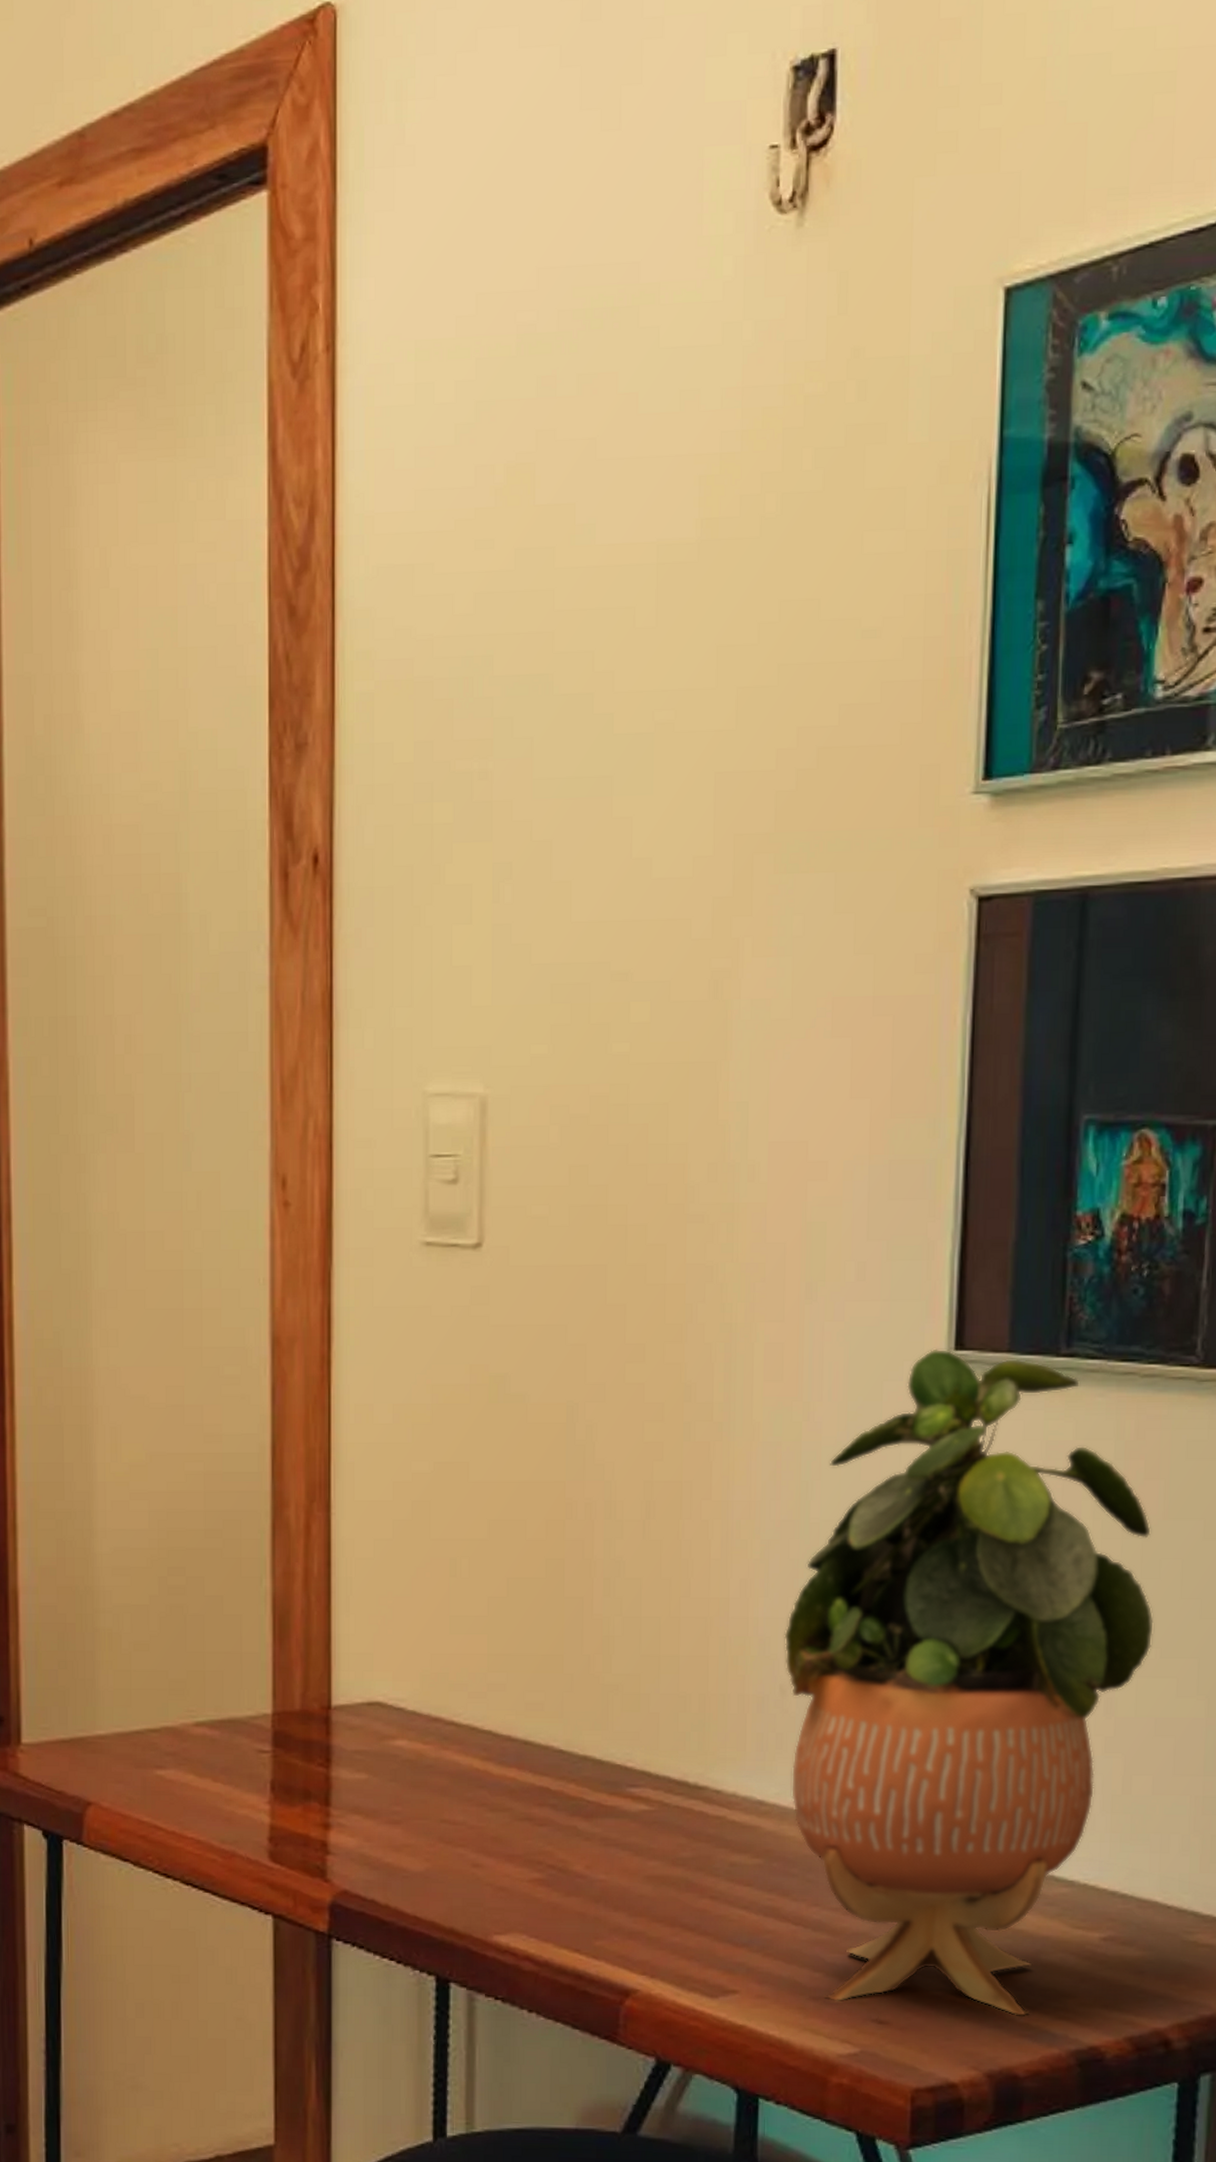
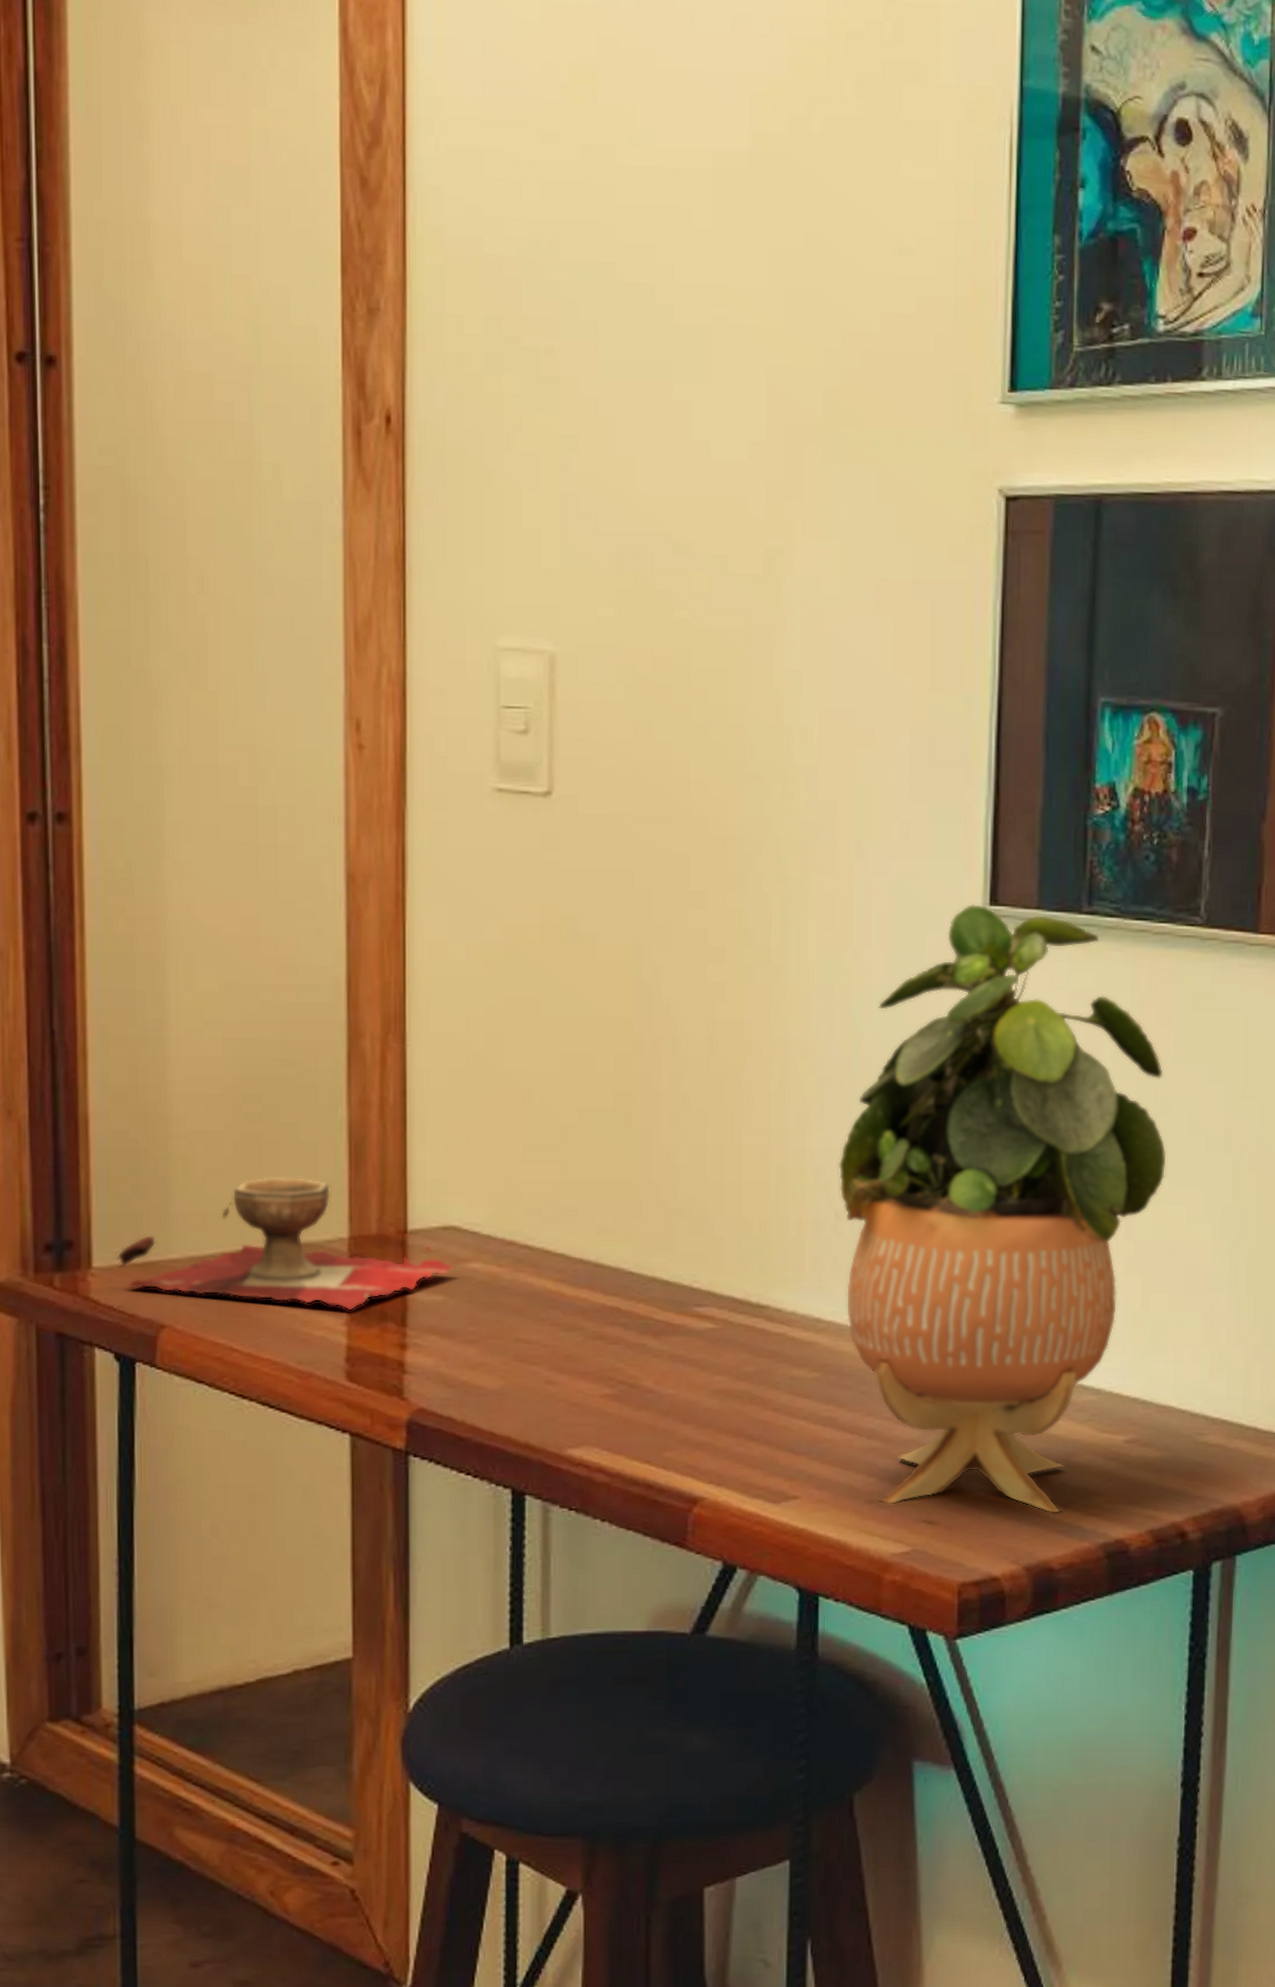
decorative bowl: none [44,1650,379,1789] -> present [116,1176,455,1311]

